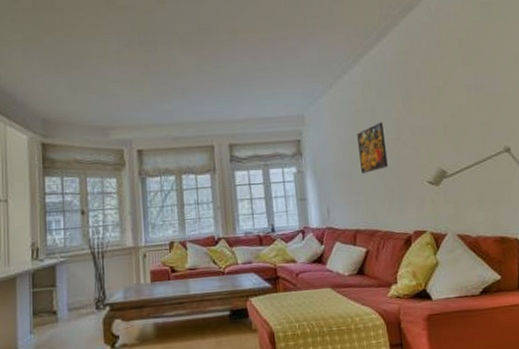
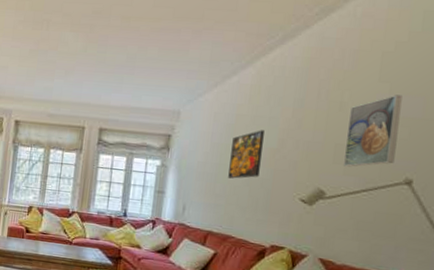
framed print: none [446,75,492,145] -> present [343,95,402,167]

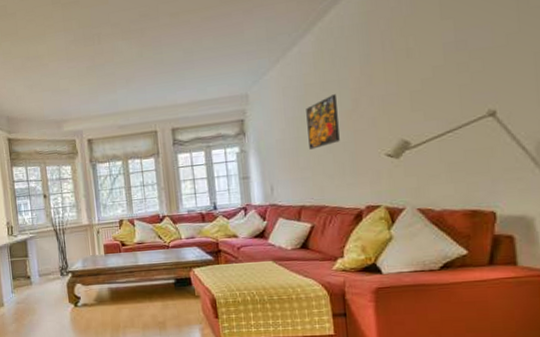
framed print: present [343,95,402,167] -> none [417,28,473,112]

